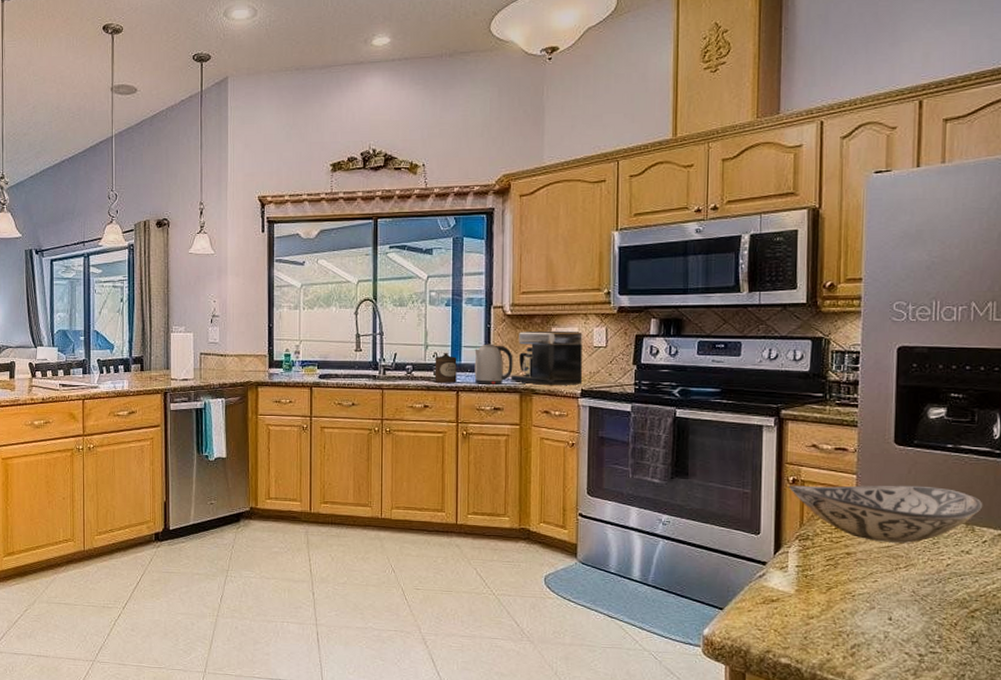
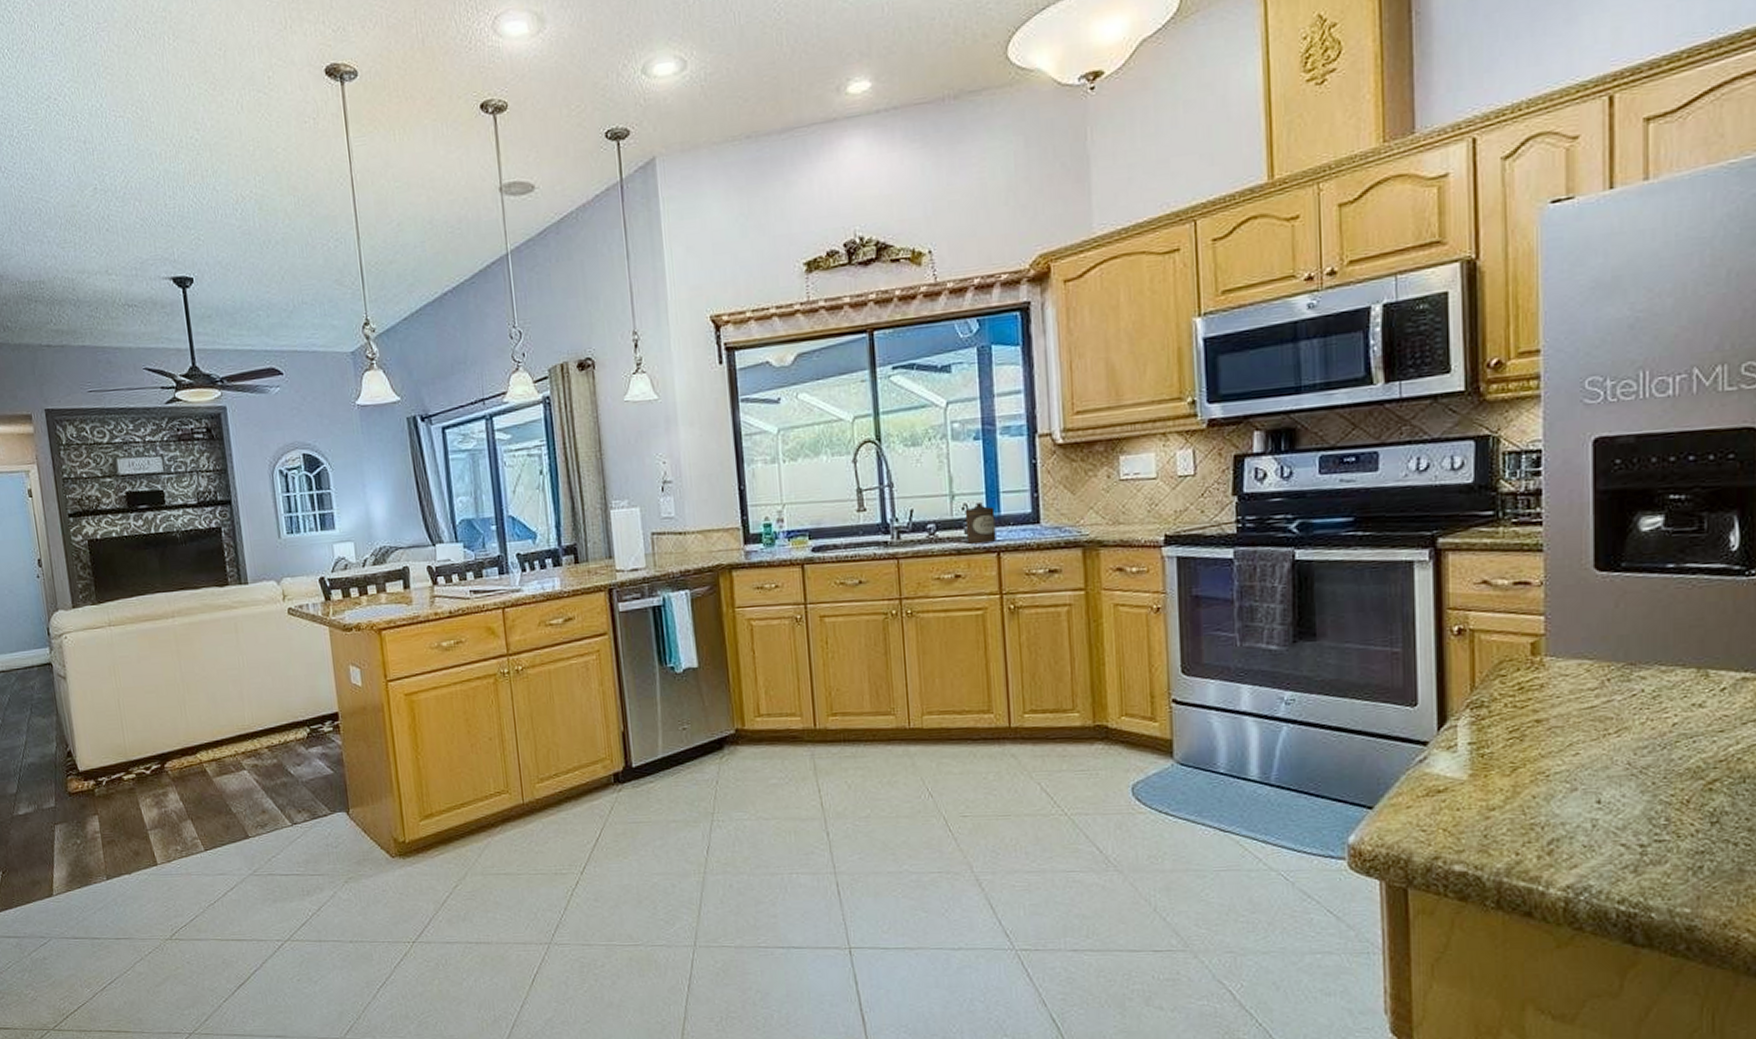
kettle: present [474,344,513,384] -> none [1017,485,1071,541]
coffee maker: present [510,330,583,386] -> none [1068,458,1166,535]
decorative bowl: present [788,485,983,543] -> none [1452,622,1720,702]

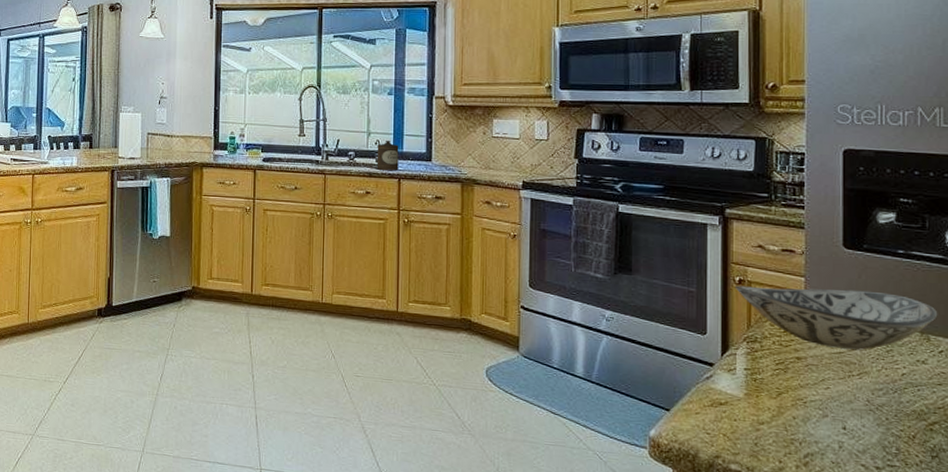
decorative bowl: none [1452,622,1720,702] -> present [734,285,938,350]

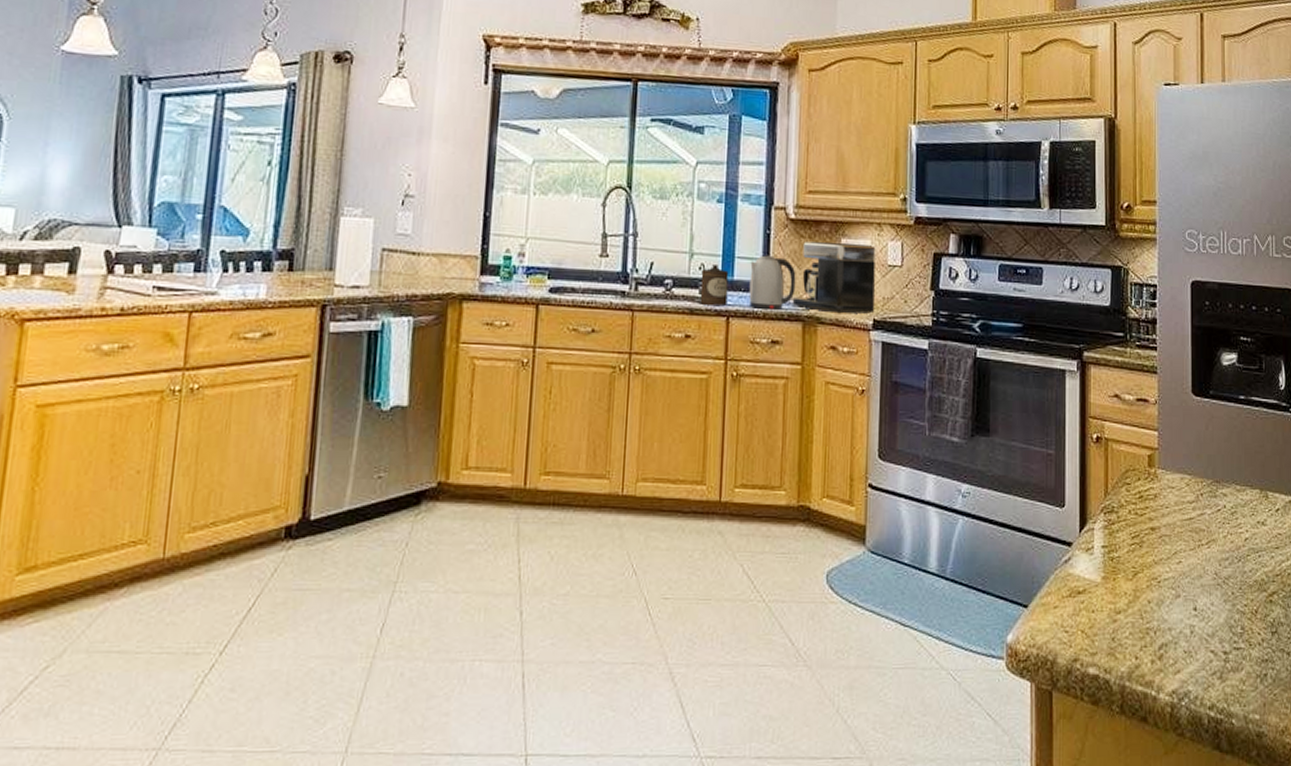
kettle: none [416,133,455,174] -> present [748,255,796,310]
coffee maker: none [452,122,525,177] -> present [792,241,876,314]
decorative bowl: present [734,285,938,350] -> none [1092,443,1274,513]

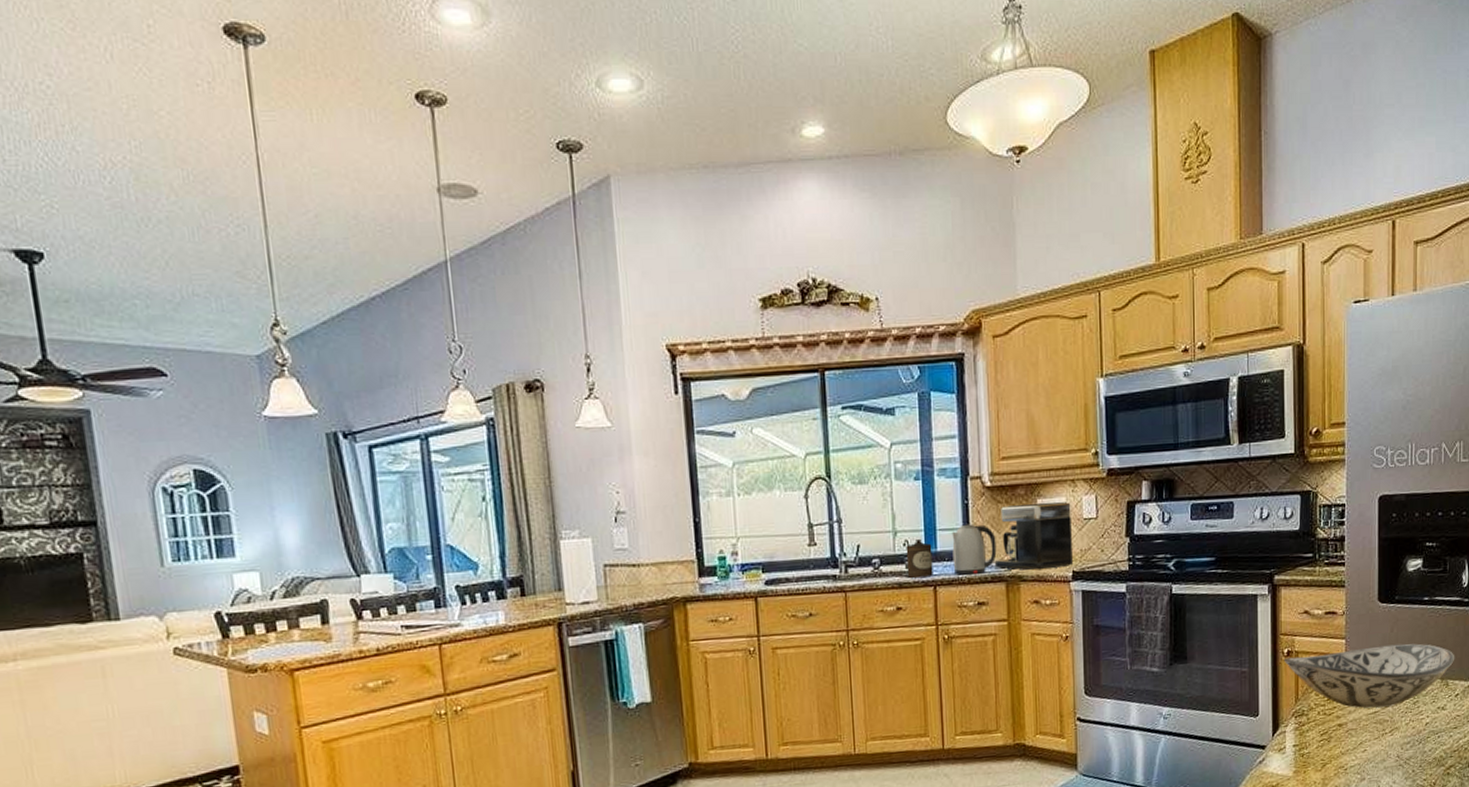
decorative bowl: none [1092,443,1274,513] -> present [1283,643,1455,708]

